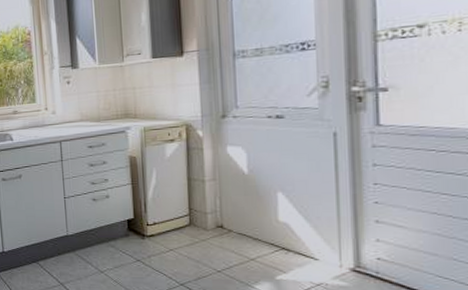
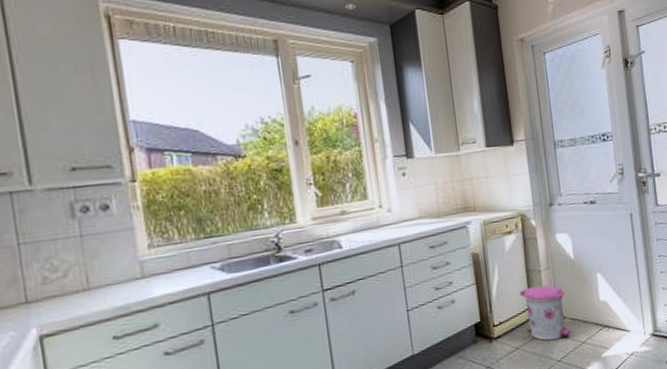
trash can: none [178,195,237,251] -> present [519,285,571,341]

